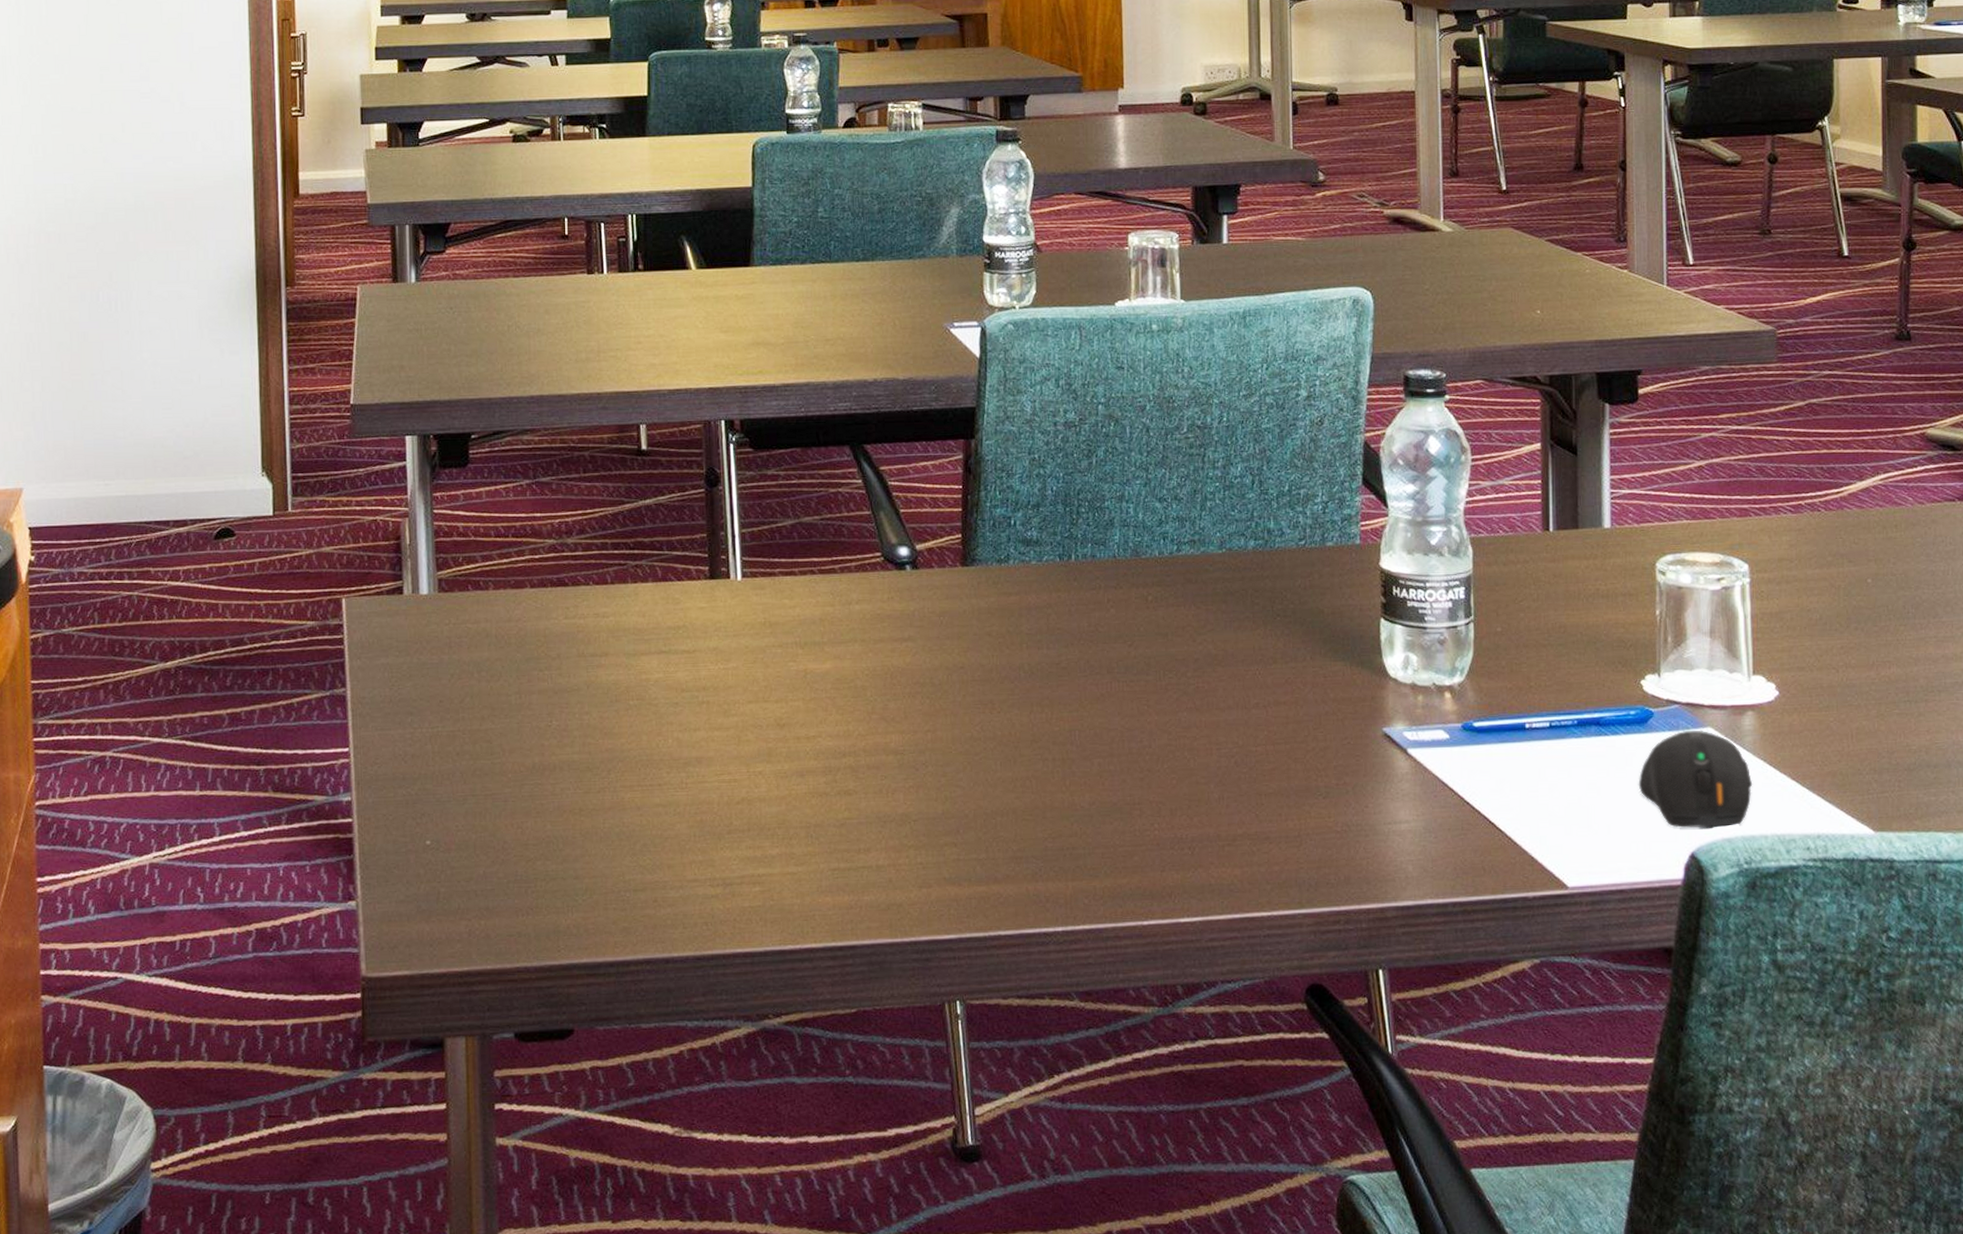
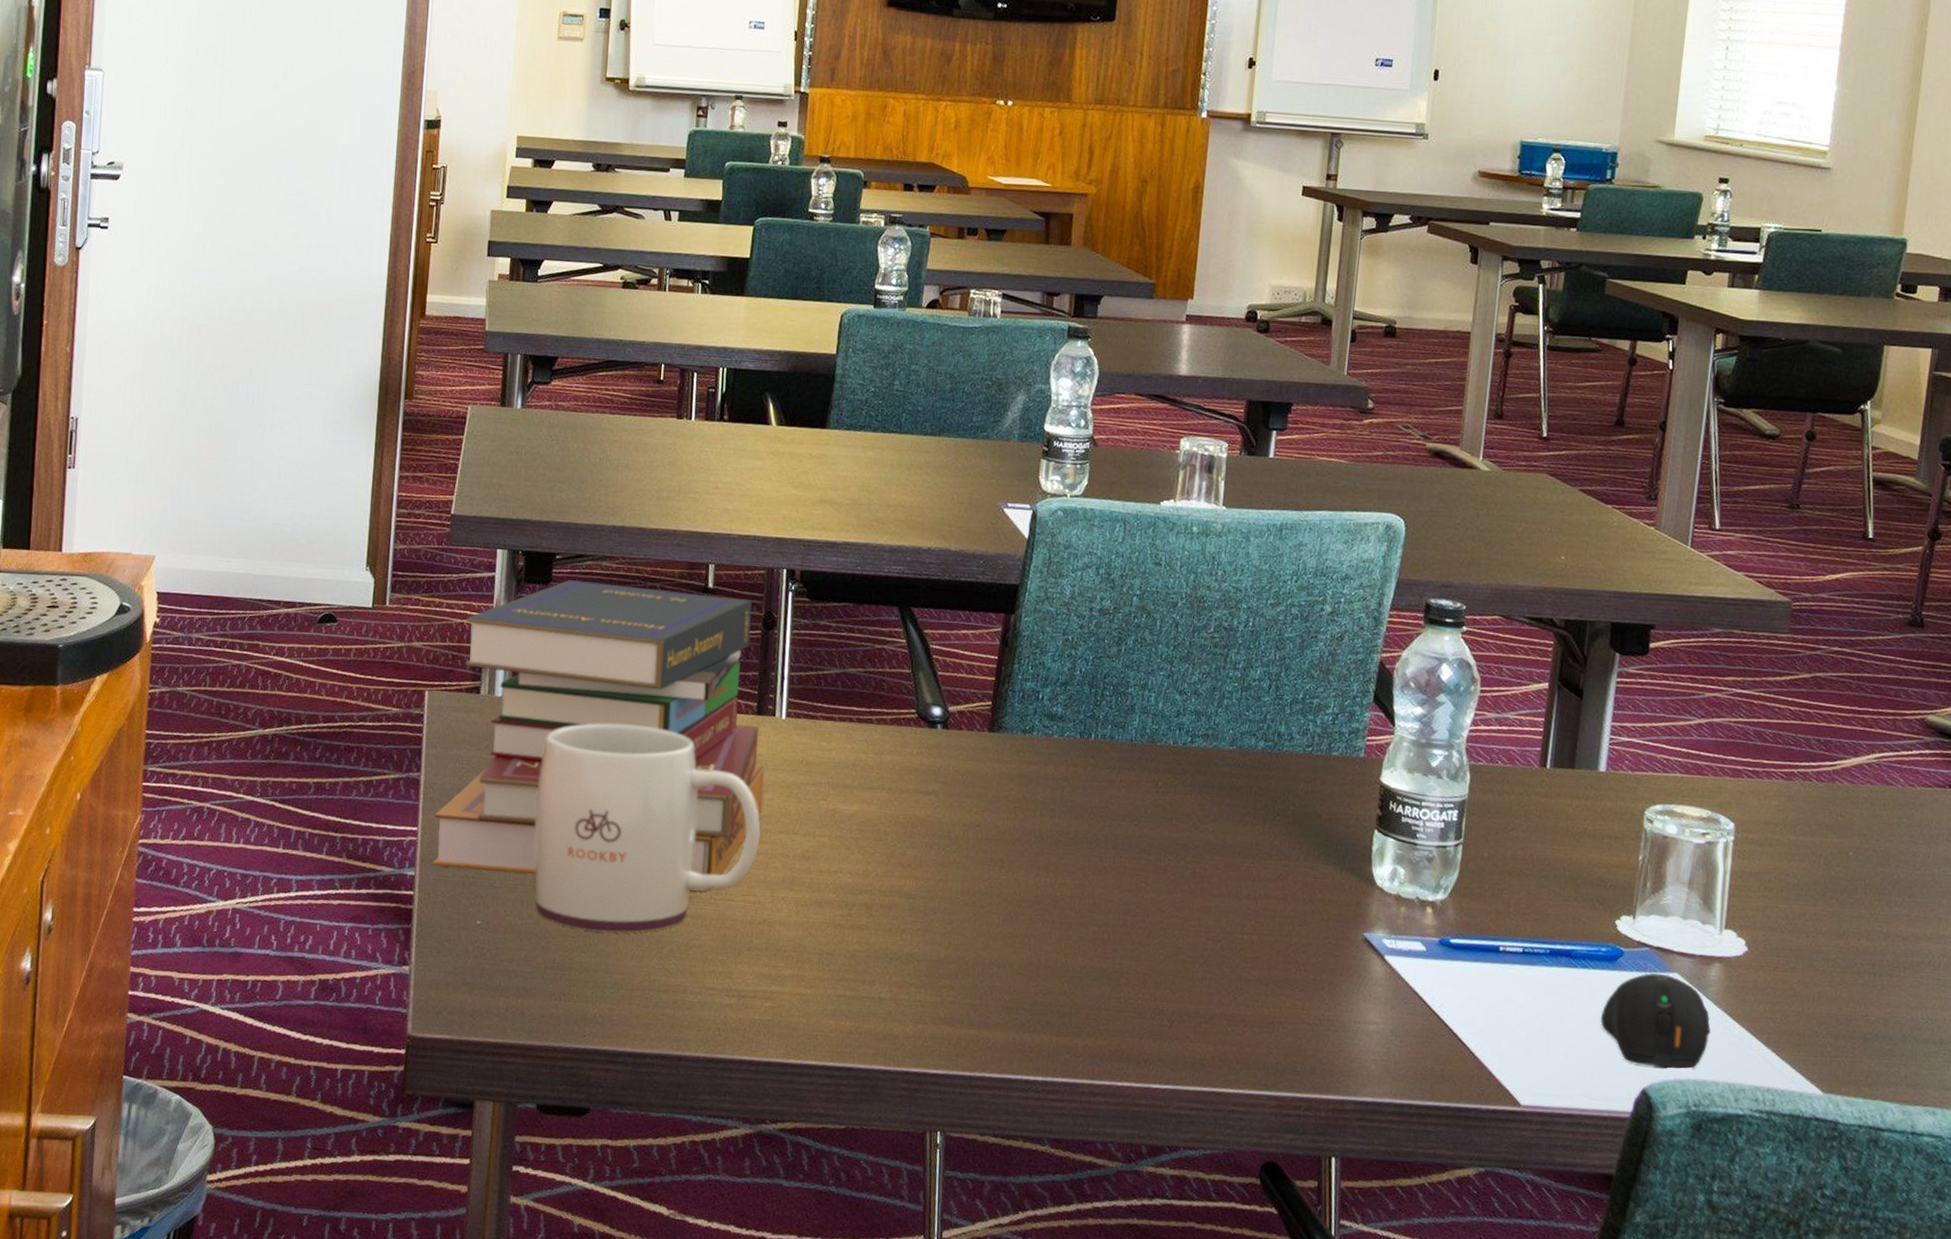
books: none [367,457,728,787] -> present [432,579,765,890]
mug: none [477,606,729,835] -> present [534,723,762,933]

